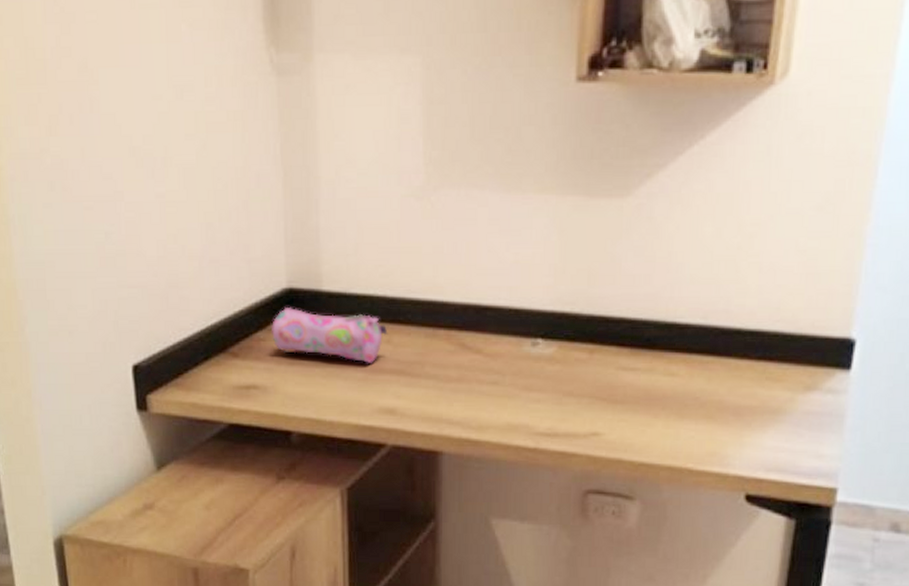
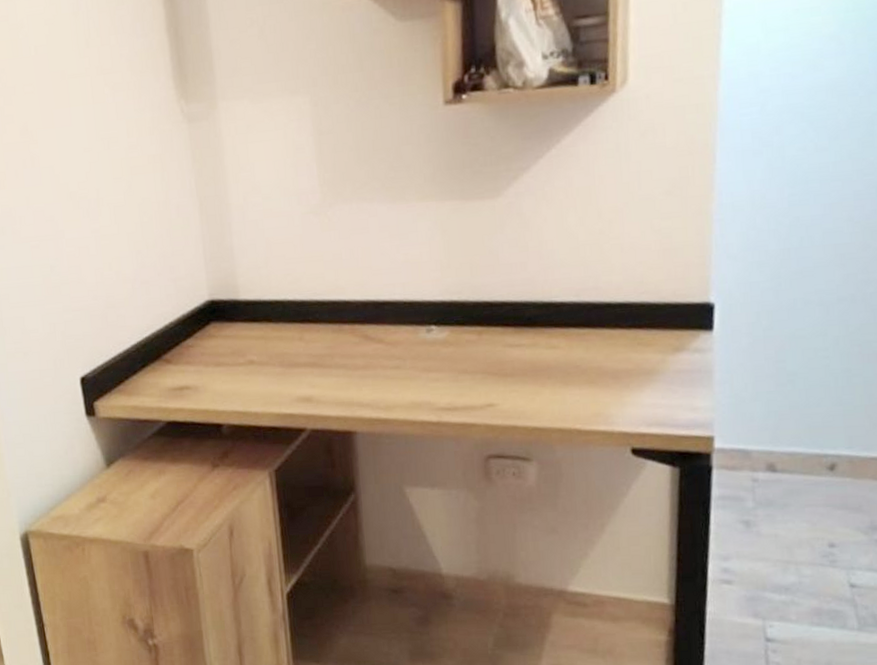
pencil case: present [272,308,388,363] -> none [198,317,300,359]

